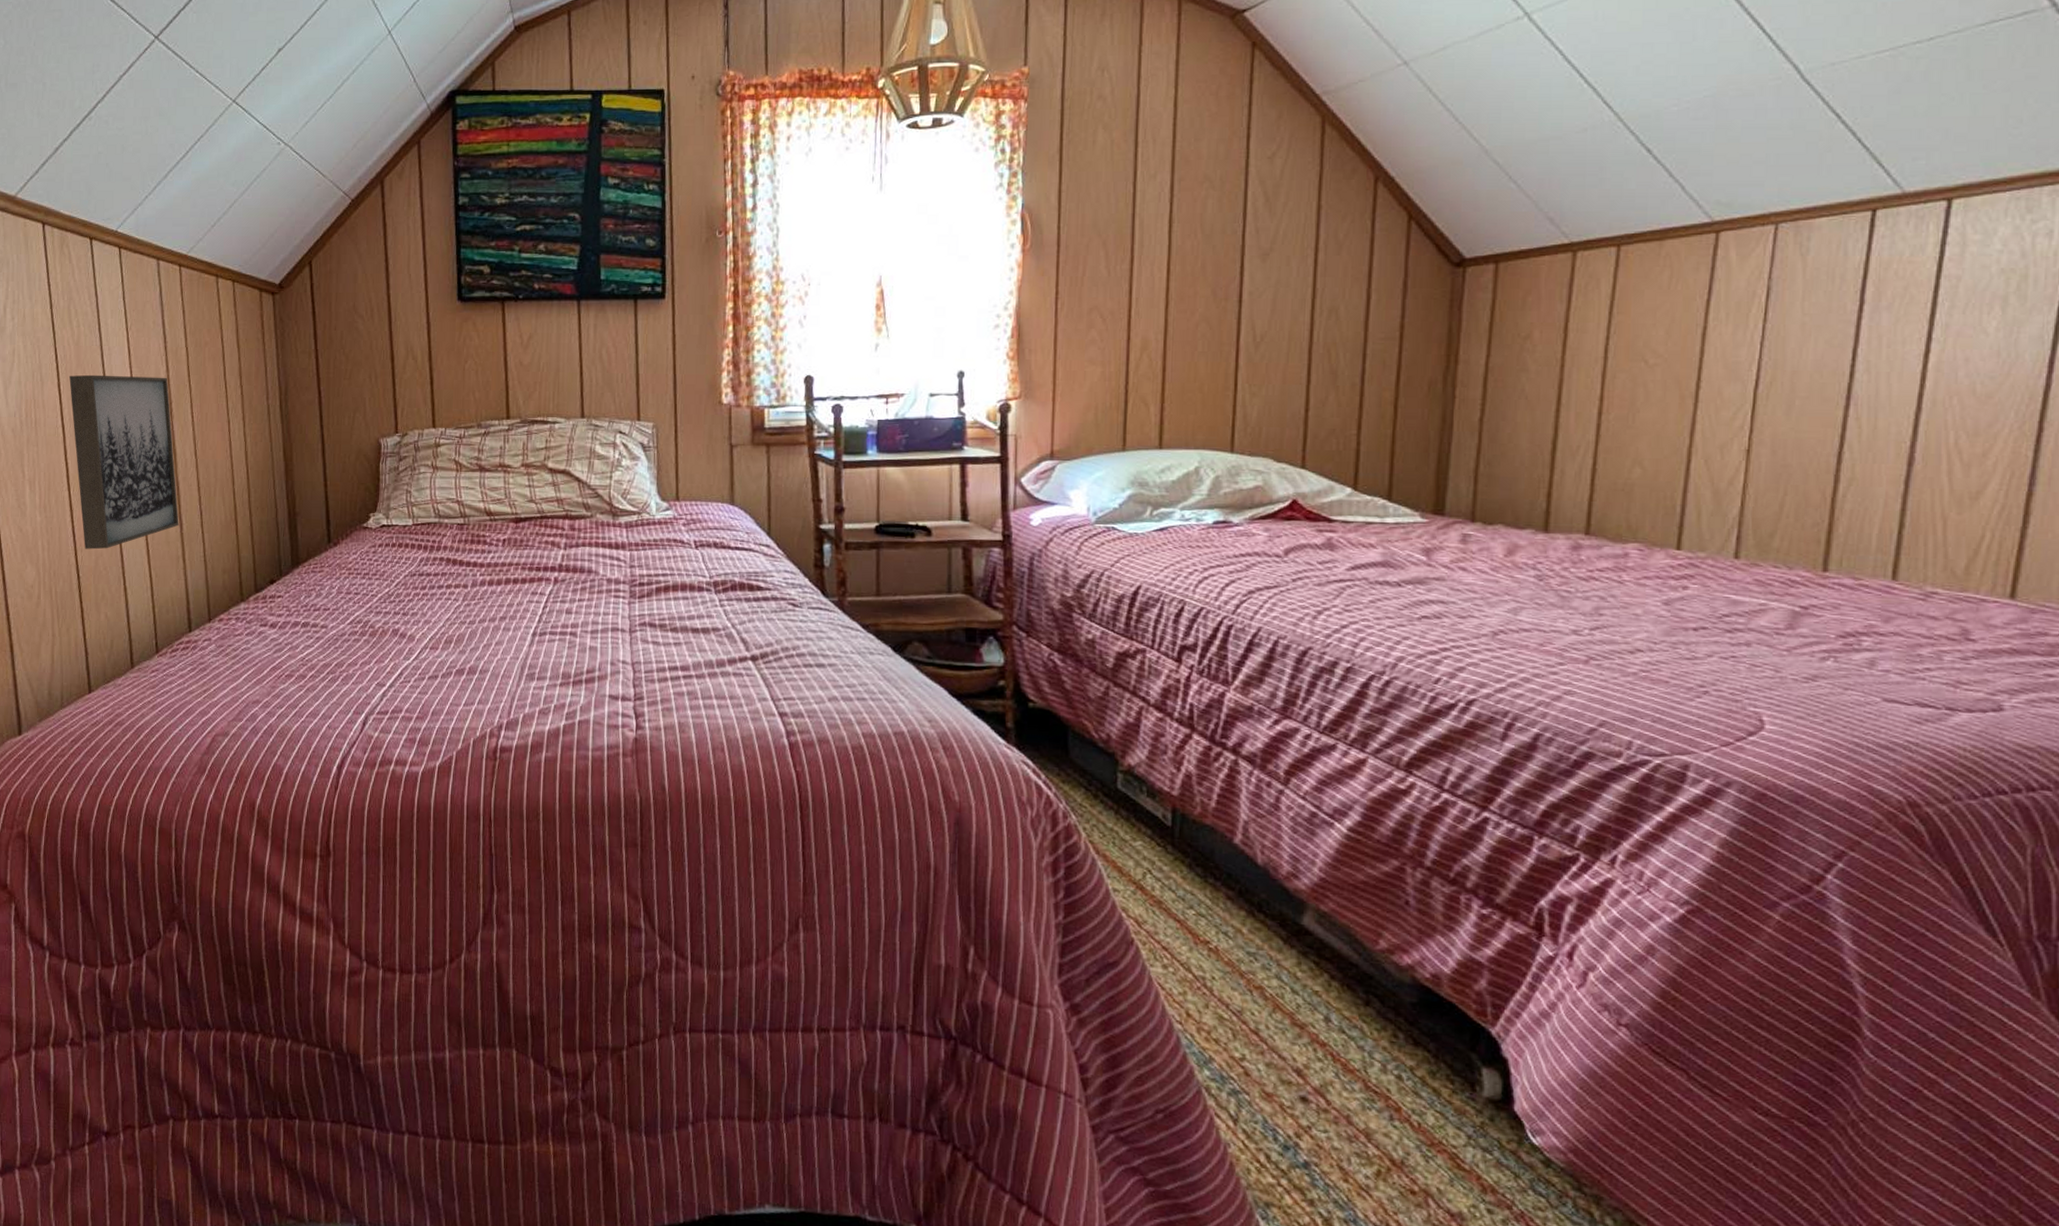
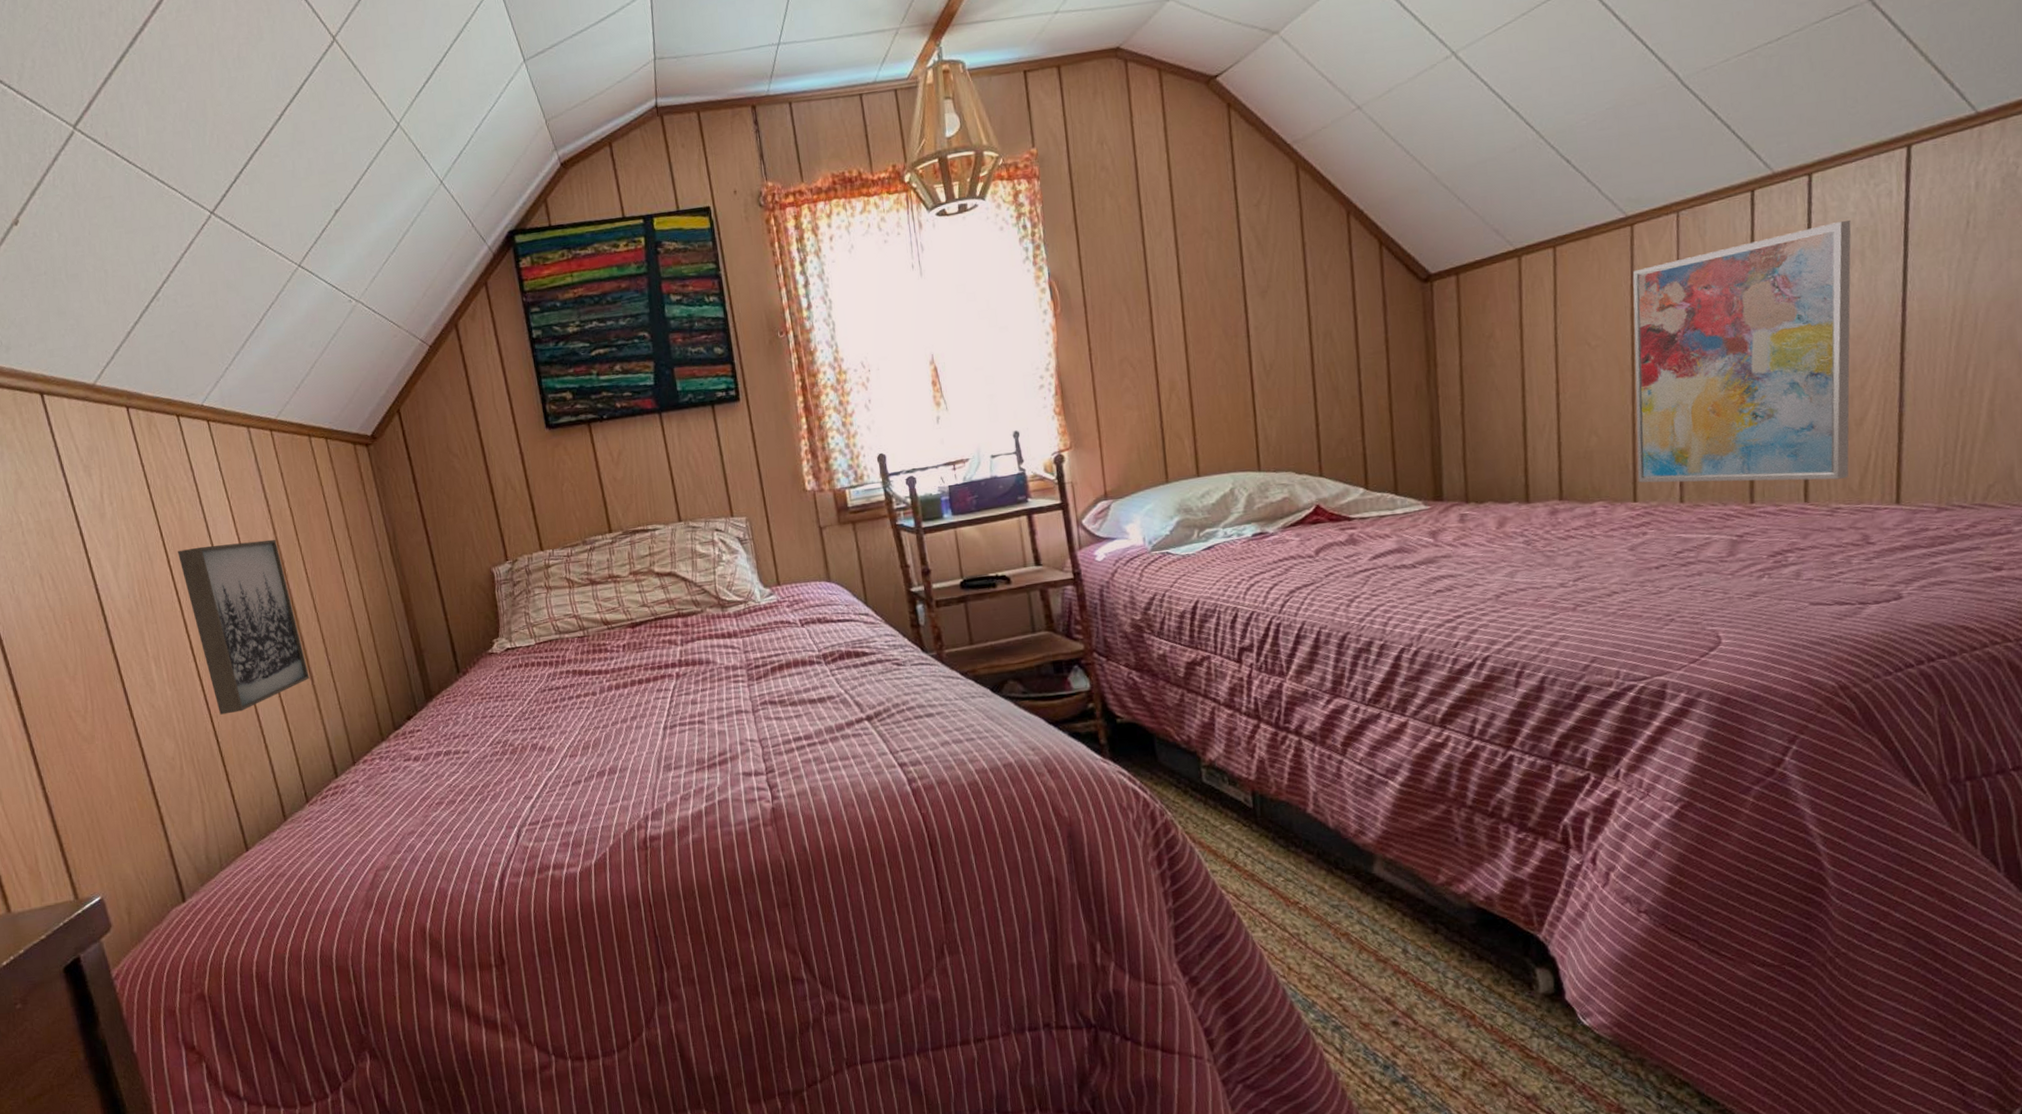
wall art: none [1685,258,1995,559] -> present [1632,219,1852,483]

